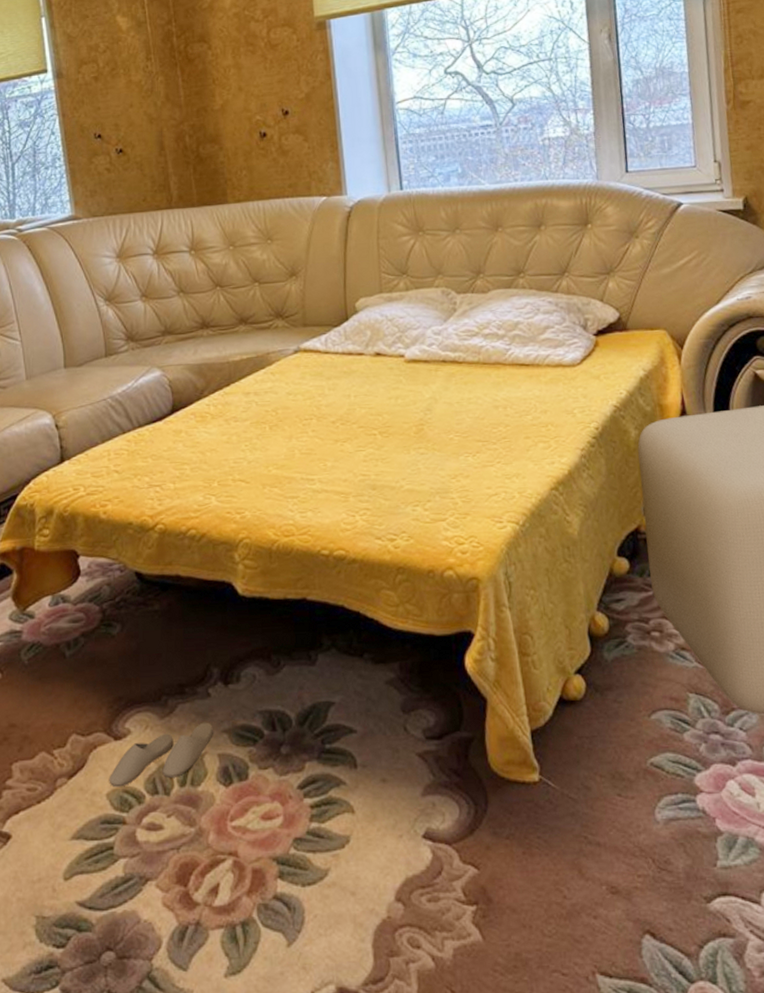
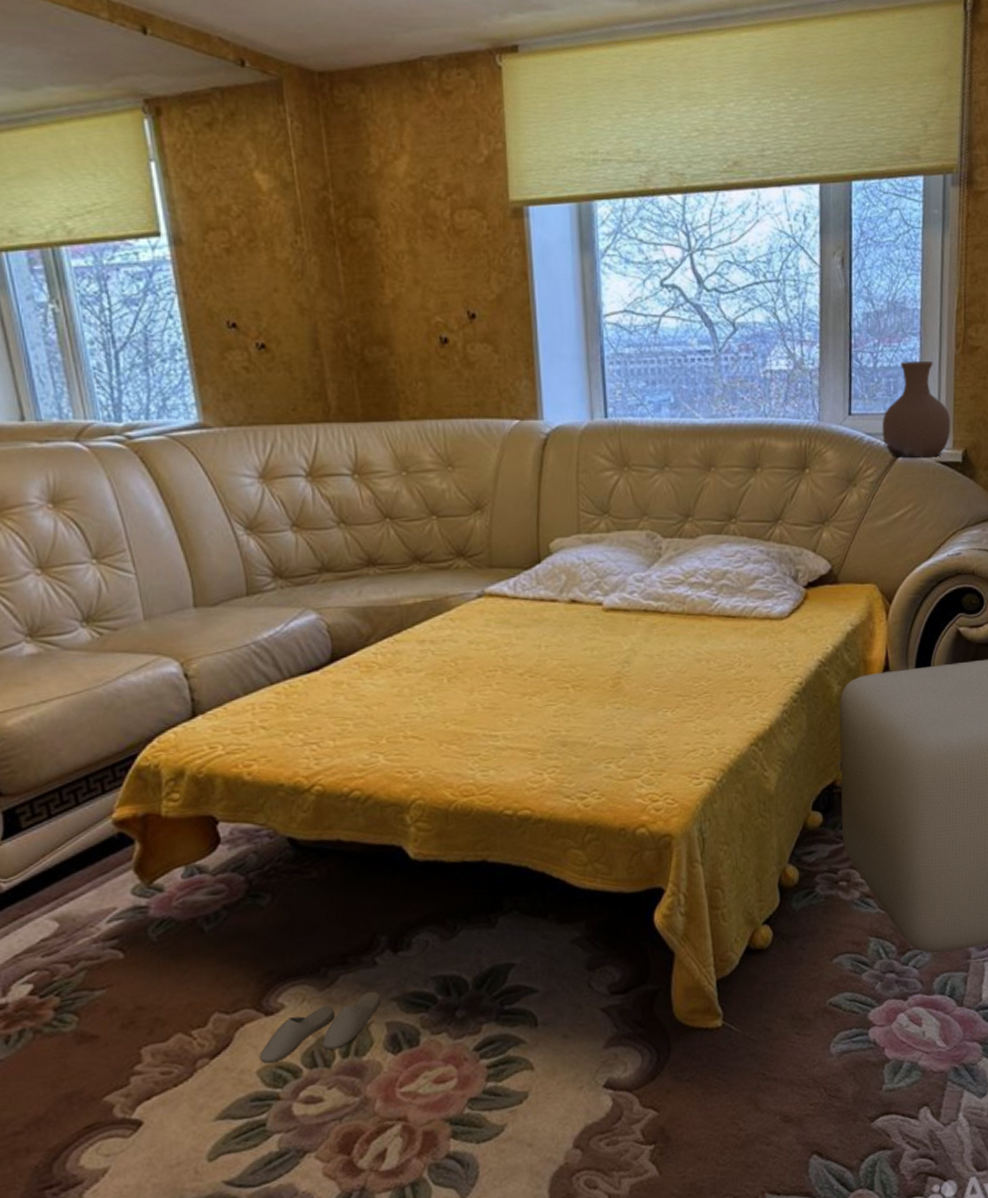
vase: none [659,118,729,209] -> present [882,361,951,458]

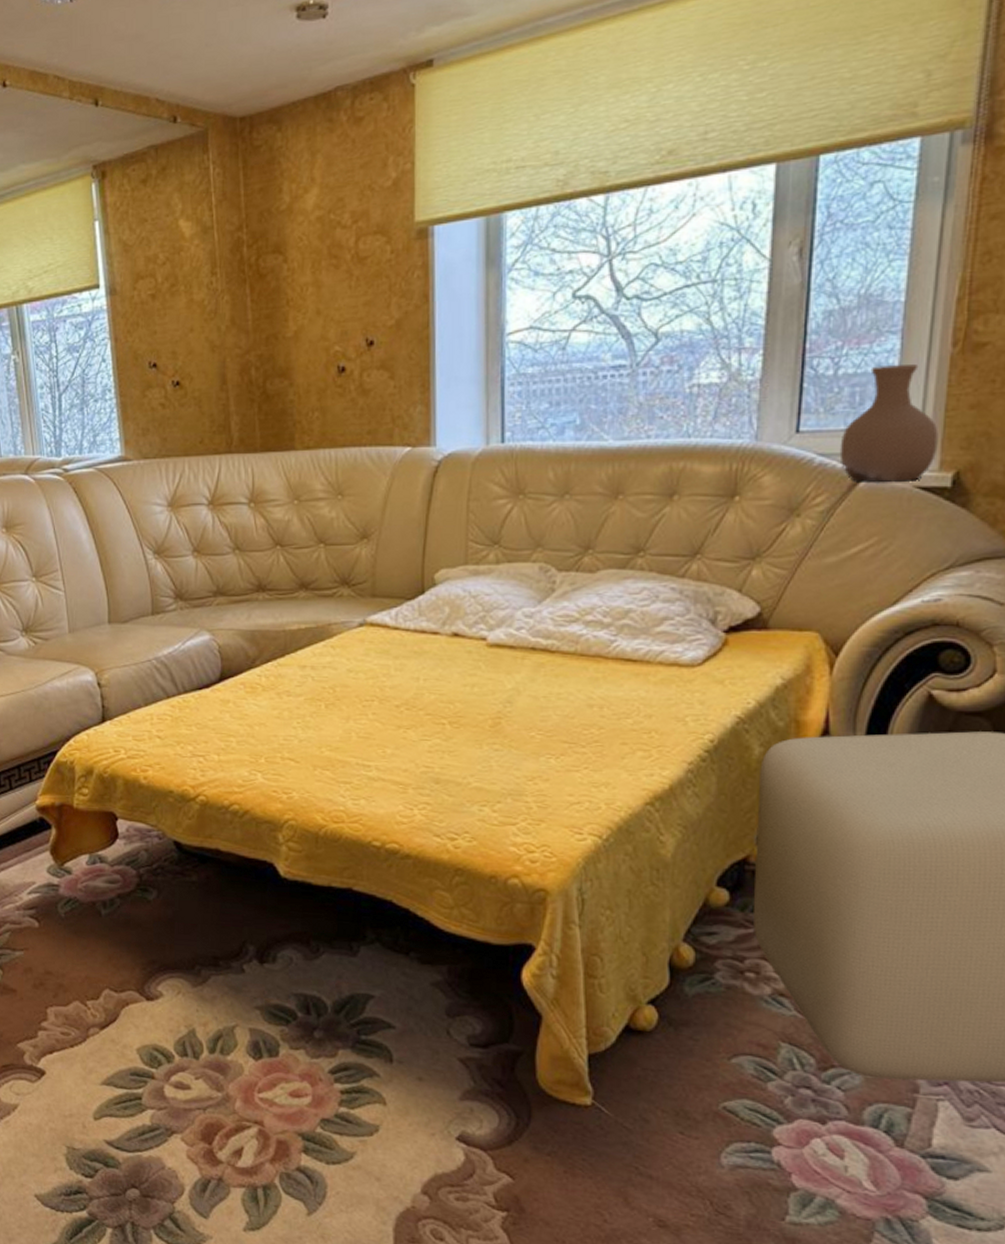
slippers: present [259,991,380,1064] -> none [139,996,245,1045]

